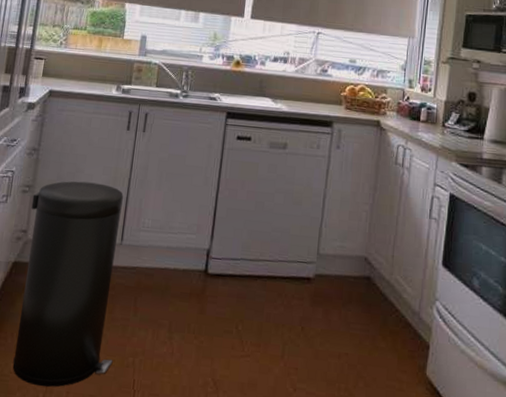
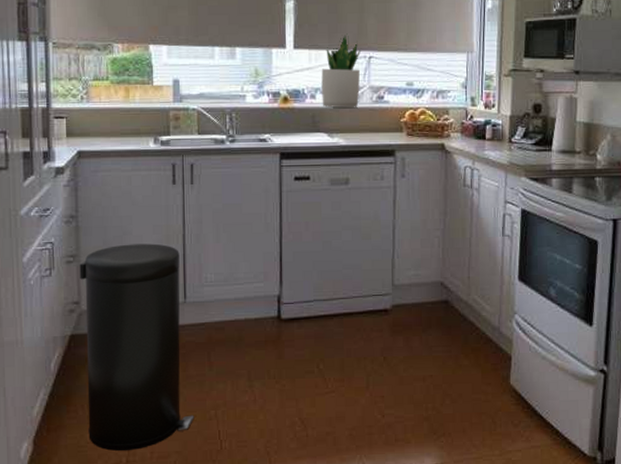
planter: none [270,9,312,78] -> present [321,33,362,108]

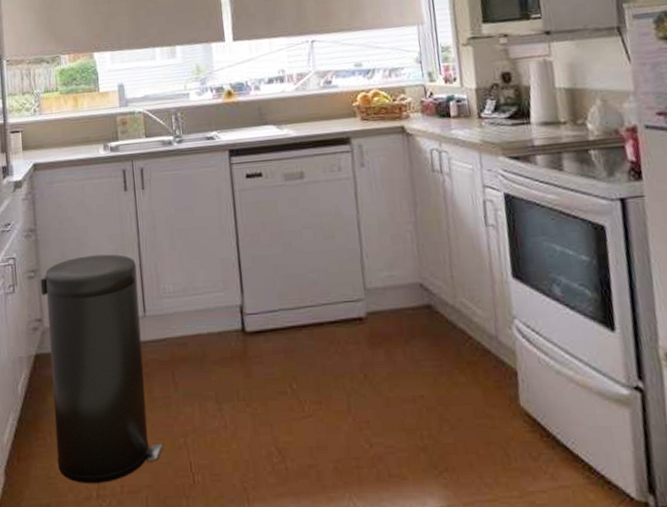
planter: present [321,33,362,108] -> none [263,19,306,99]

